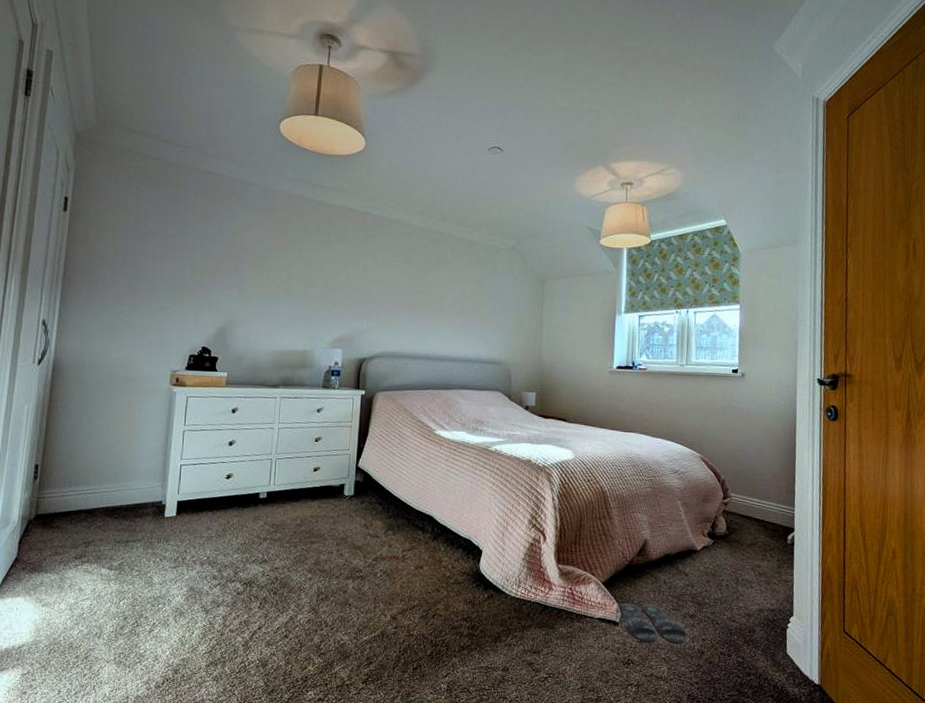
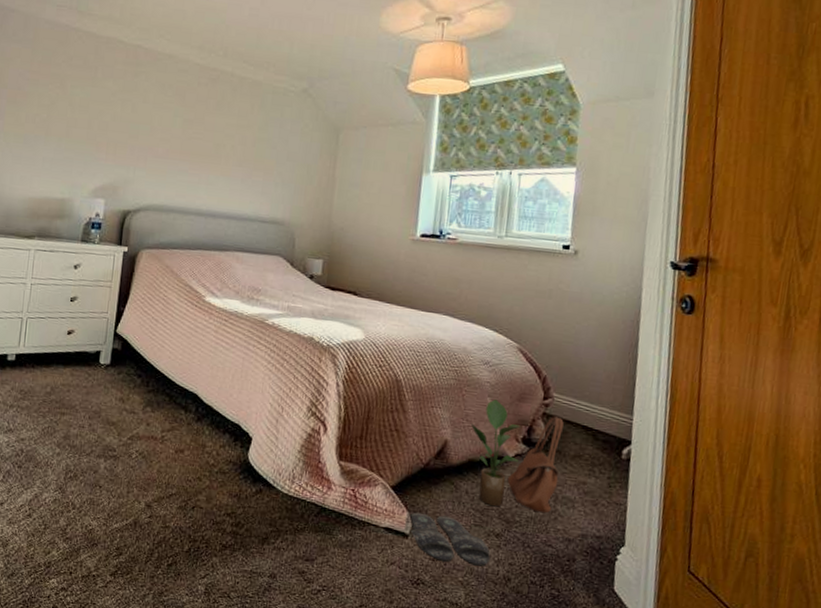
potted plant: none [665,502,706,593] -> present [470,399,521,507]
handbag: none [697,512,740,594] -> present [507,416,564,514]

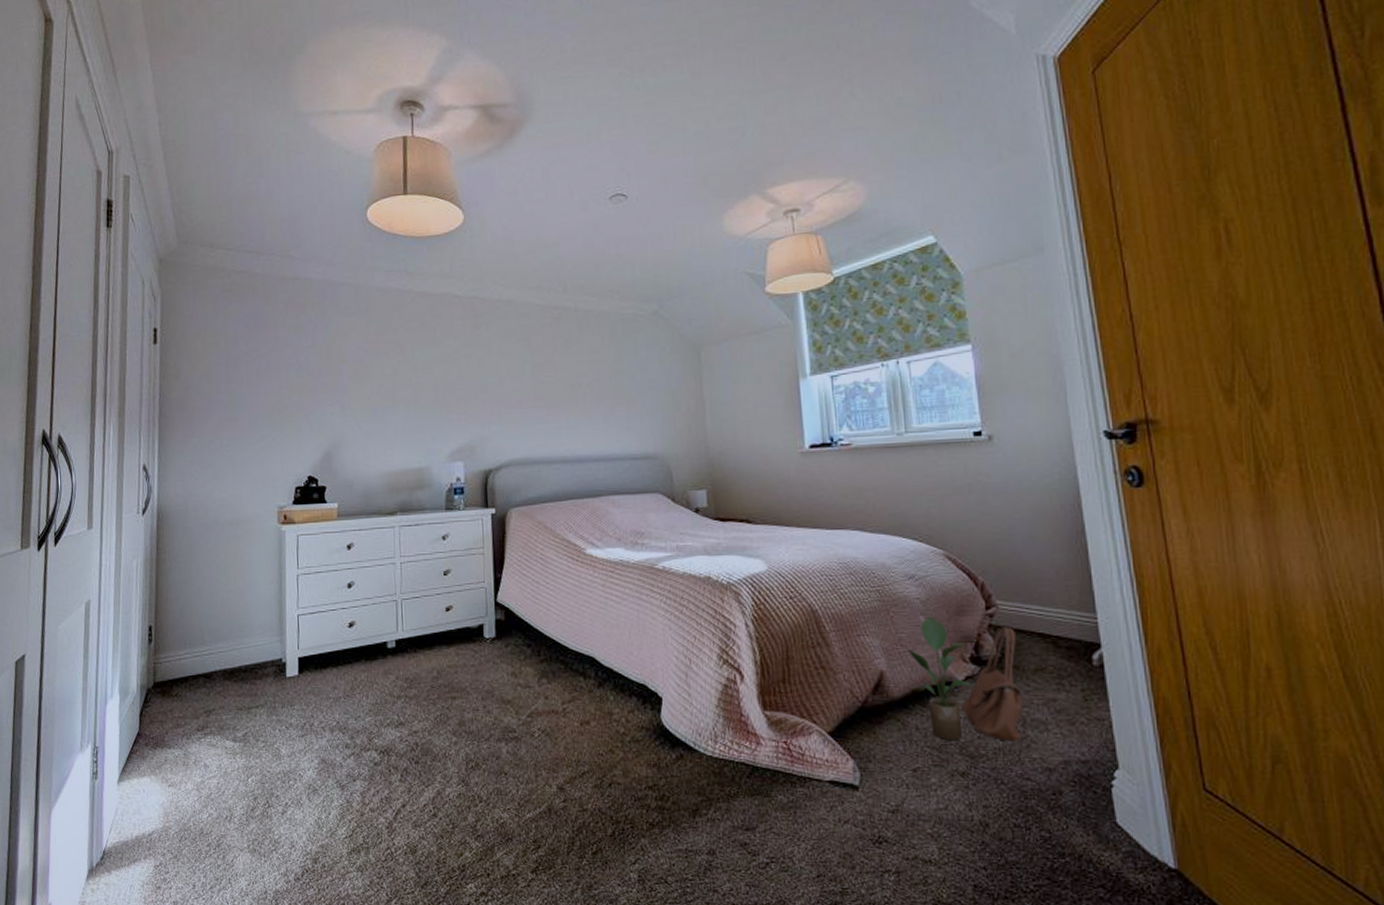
slippers: present [410,512,490,567] -> none [857,759,959,813]

